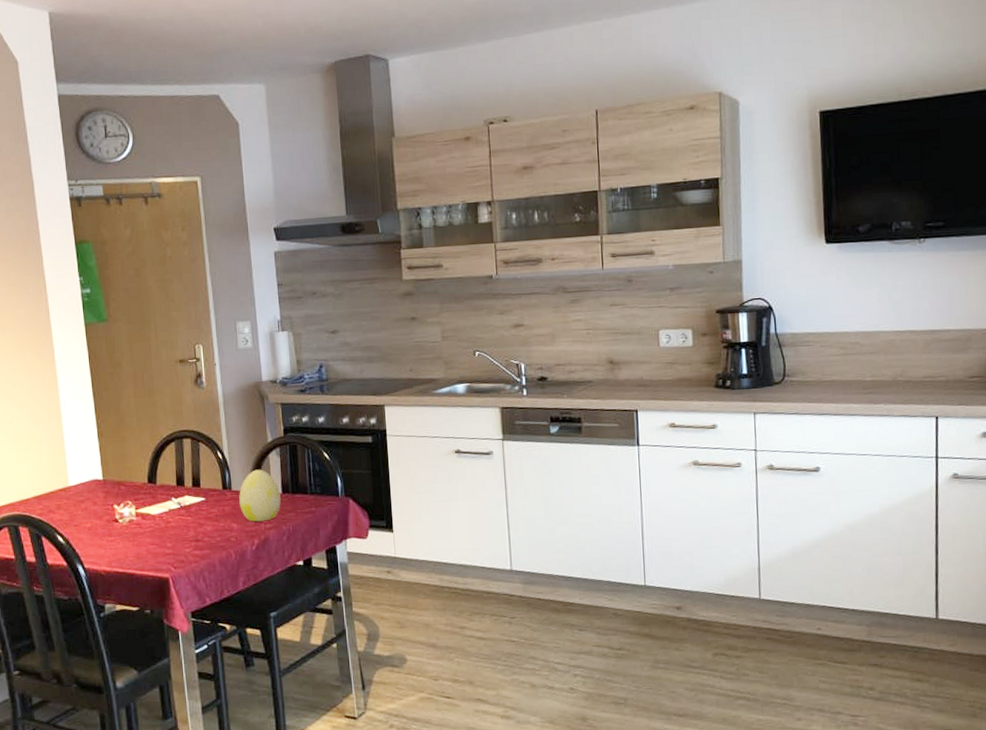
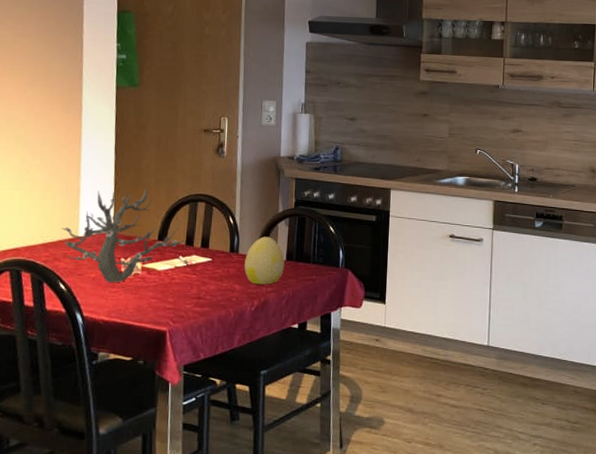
plant: none [52,426,174,531] -> present [62,185,184,282]

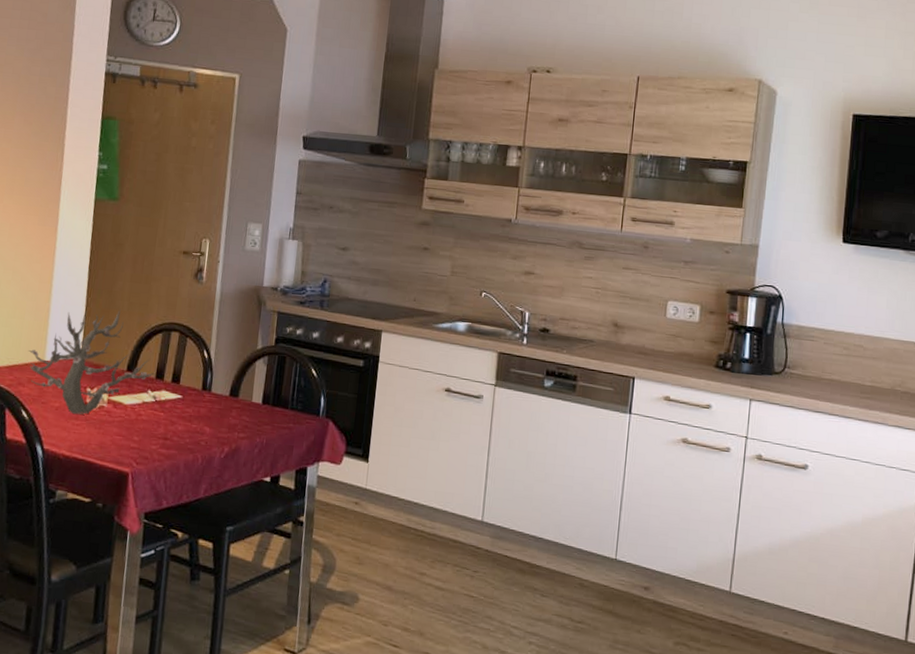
decorative egg: present [244,236,285,285] -> none [216,375,260,430]

